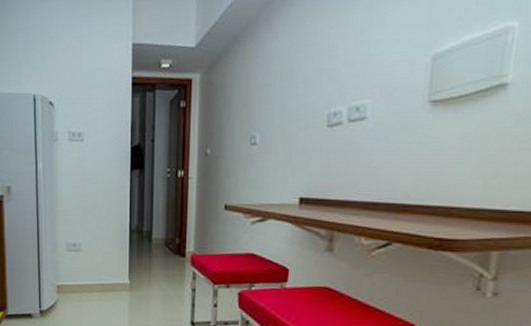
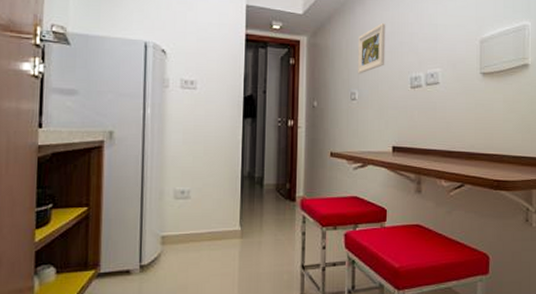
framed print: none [259,46,299,114] -> present [357,22,386,74]

